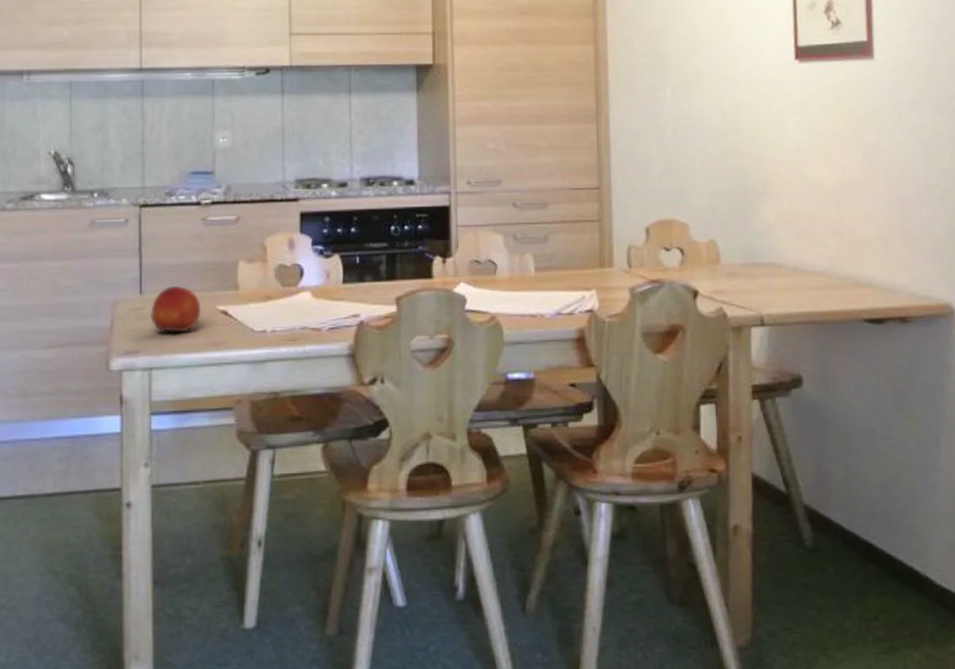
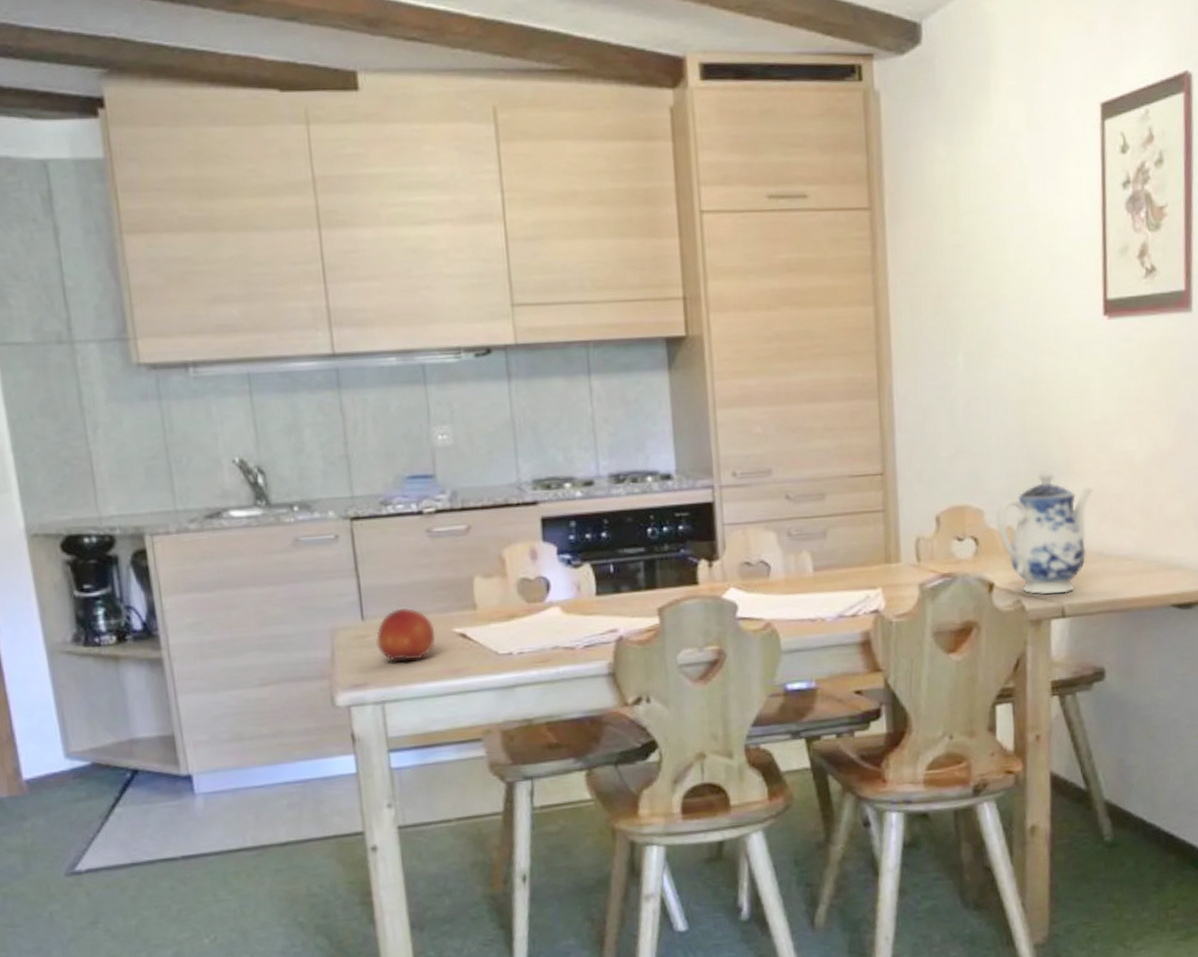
teapot: none [700,189,789,304] -> present [996,468,1093,595]

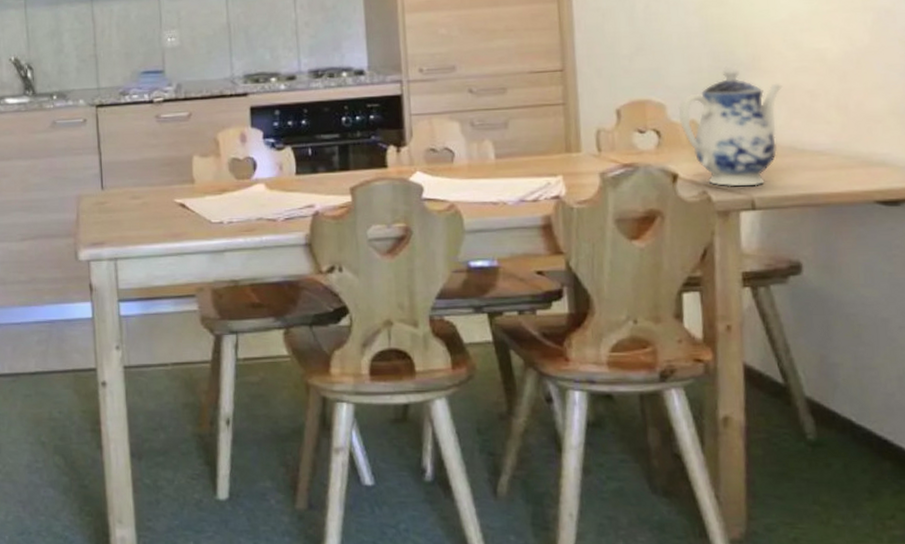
fruit: present [376,607,436,662] -> none [112,180,160,226]

